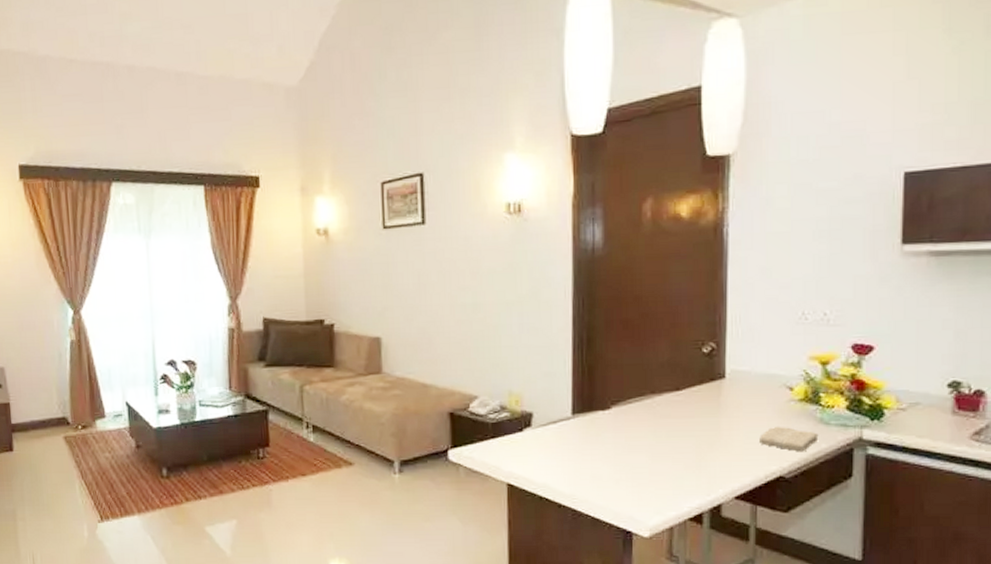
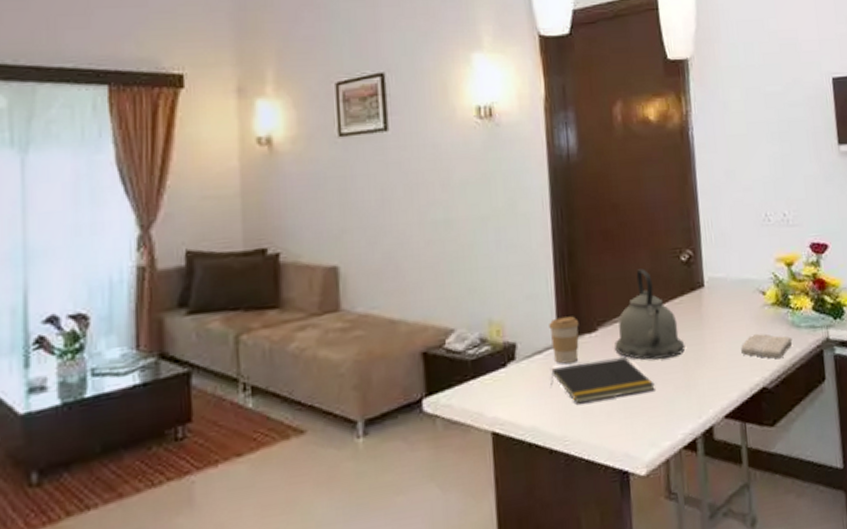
notepad: none [563,433,665,470] -> present [550,356,655,404]
coffee cup: none [564,394,593,434] -> present [549,316,579,364]
kettle: none [627,357,700,439] -> present [614,268,686,360]

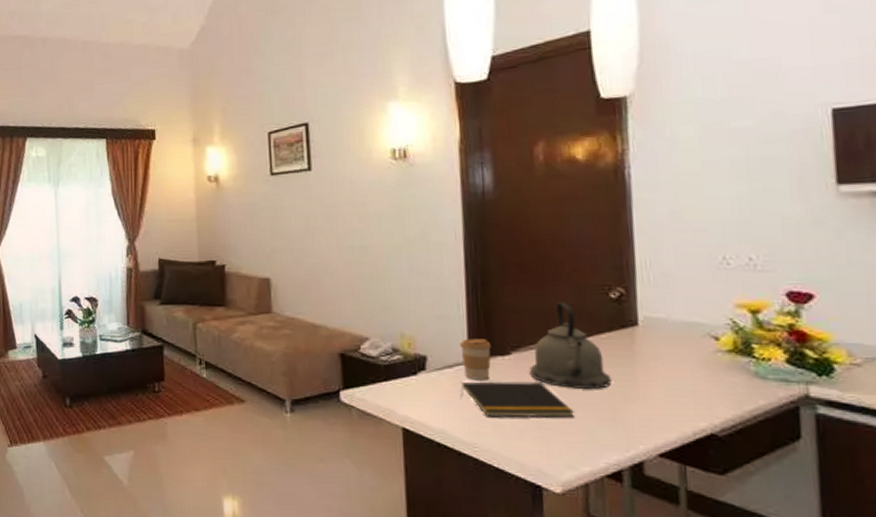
washcloth: present [741,333,793,359] -> none [683,378,755,408]

